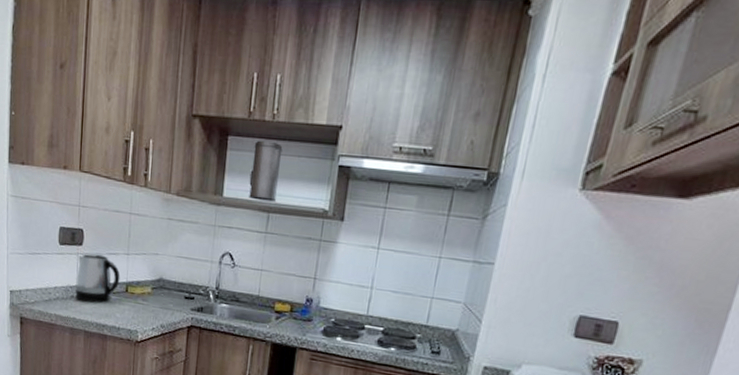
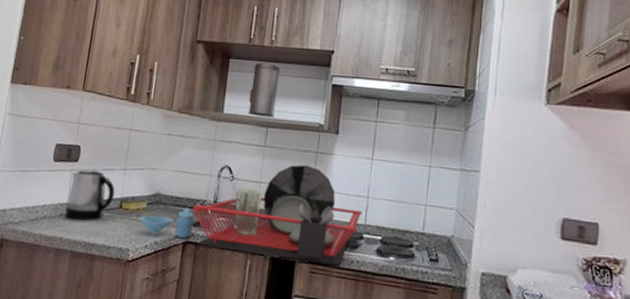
soap dispenser: none [145,293,198,323] -> present [139,208,194,239]
dish rack: none [196,252,365,355] -> present [193,164,363,266]

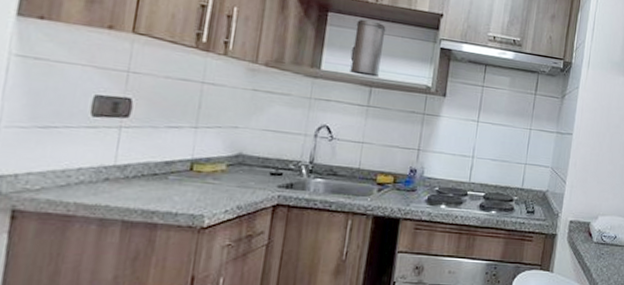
kettle: present [64,169,115,221] -> none [111,126,184,186]
soap dispenser: present [139,208,194,239] -> none [216,169,286,202]
dish rack: present [193,164,363,266] -> none [284,125,467,222]

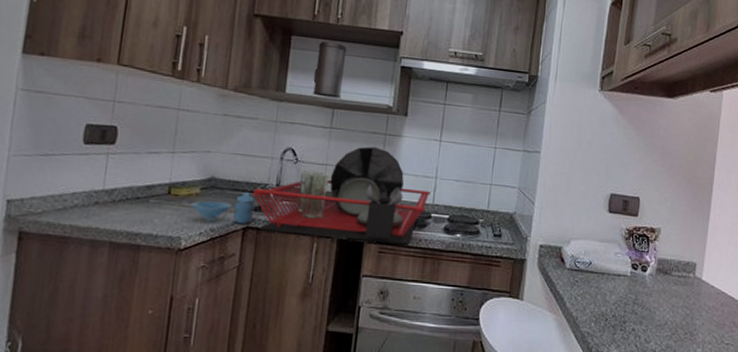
soap dispenser: none [216,169,286,202] -> present [191,192,255,225]
dish rack: none [284,125,467,222] -> present [253,146,431,245]

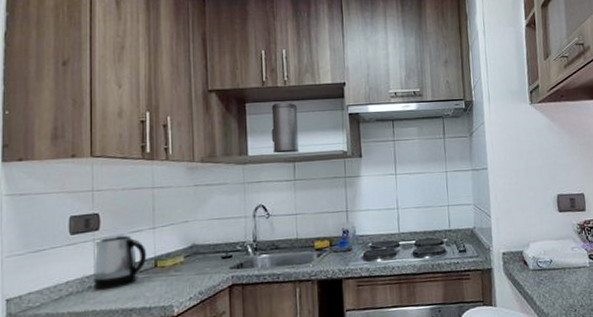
kettle: none [100,153,162,209] -> present [93,235,147,290]
soap dispenser: present [191,192,255,225] -> none [178,252,237,285]
dish rack: present [253,146,431,245] -> none [233,190,395,286]

